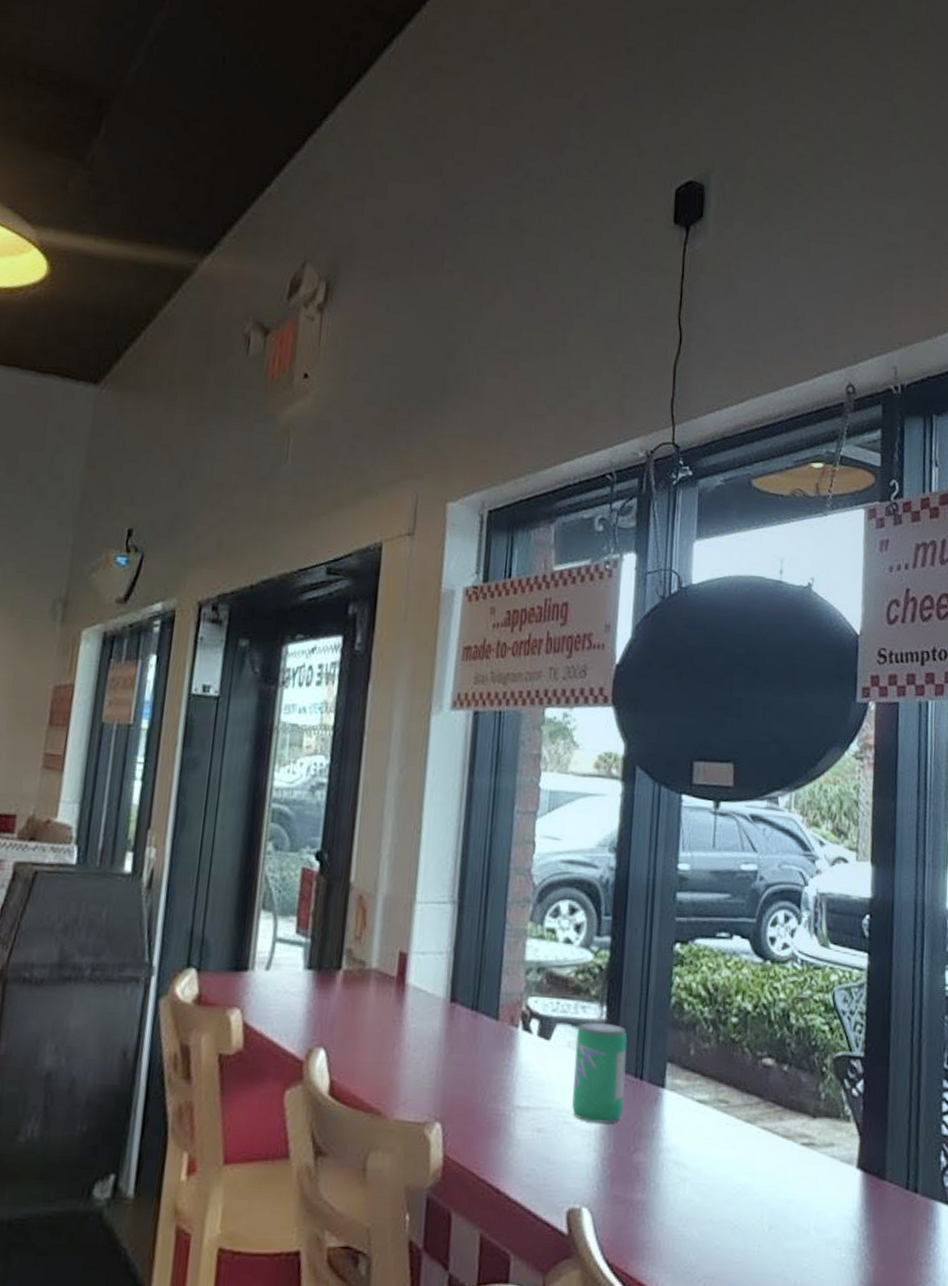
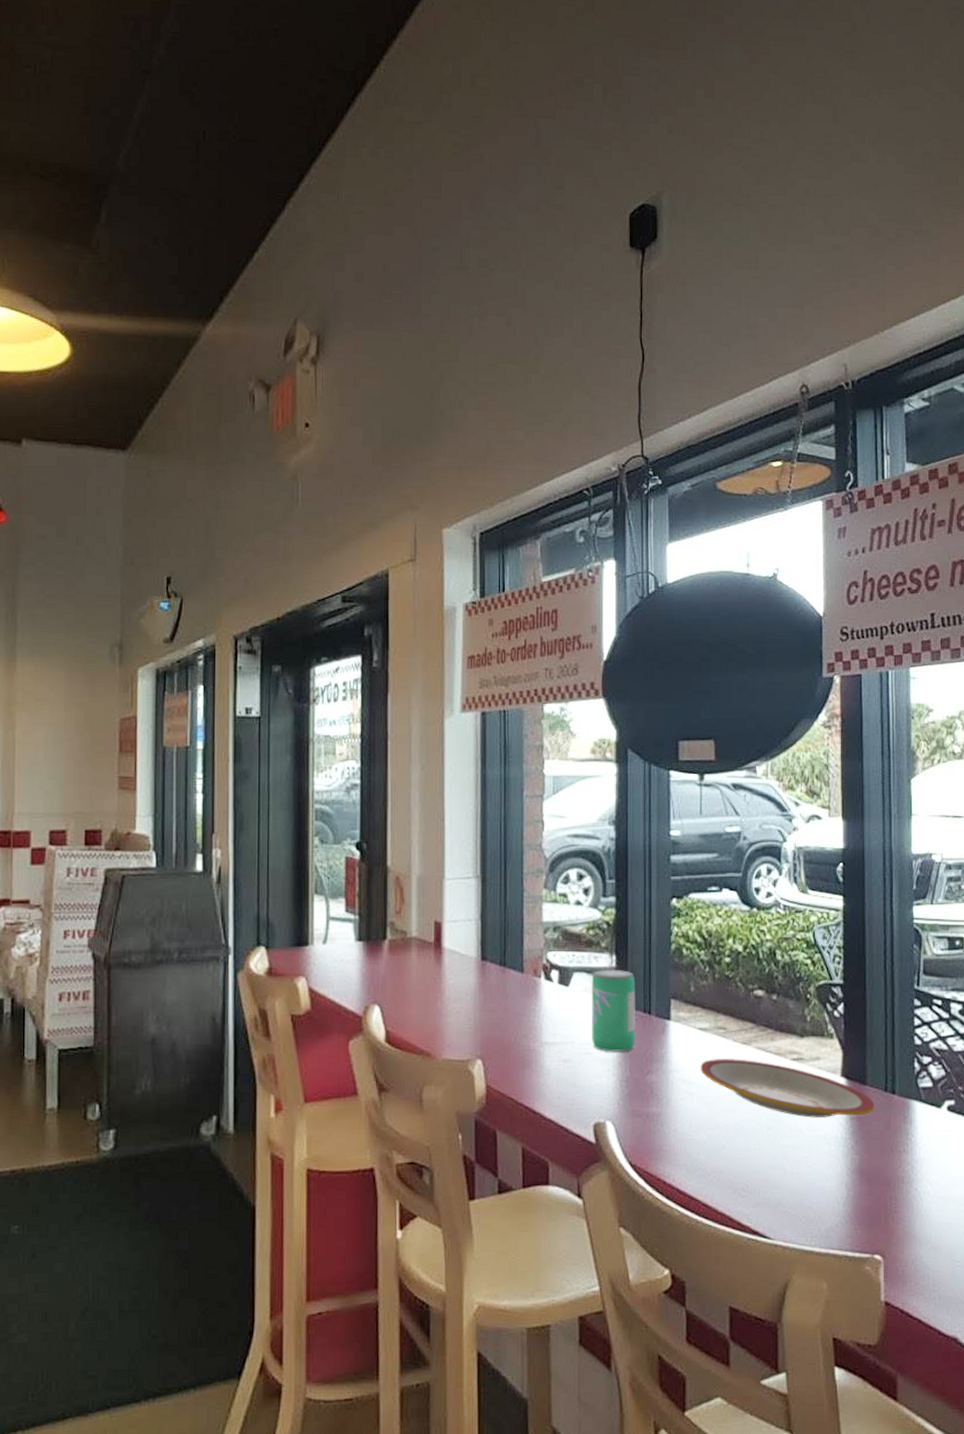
plate: none [695,1138,894,1217] -> present [700,1059,875,1118]

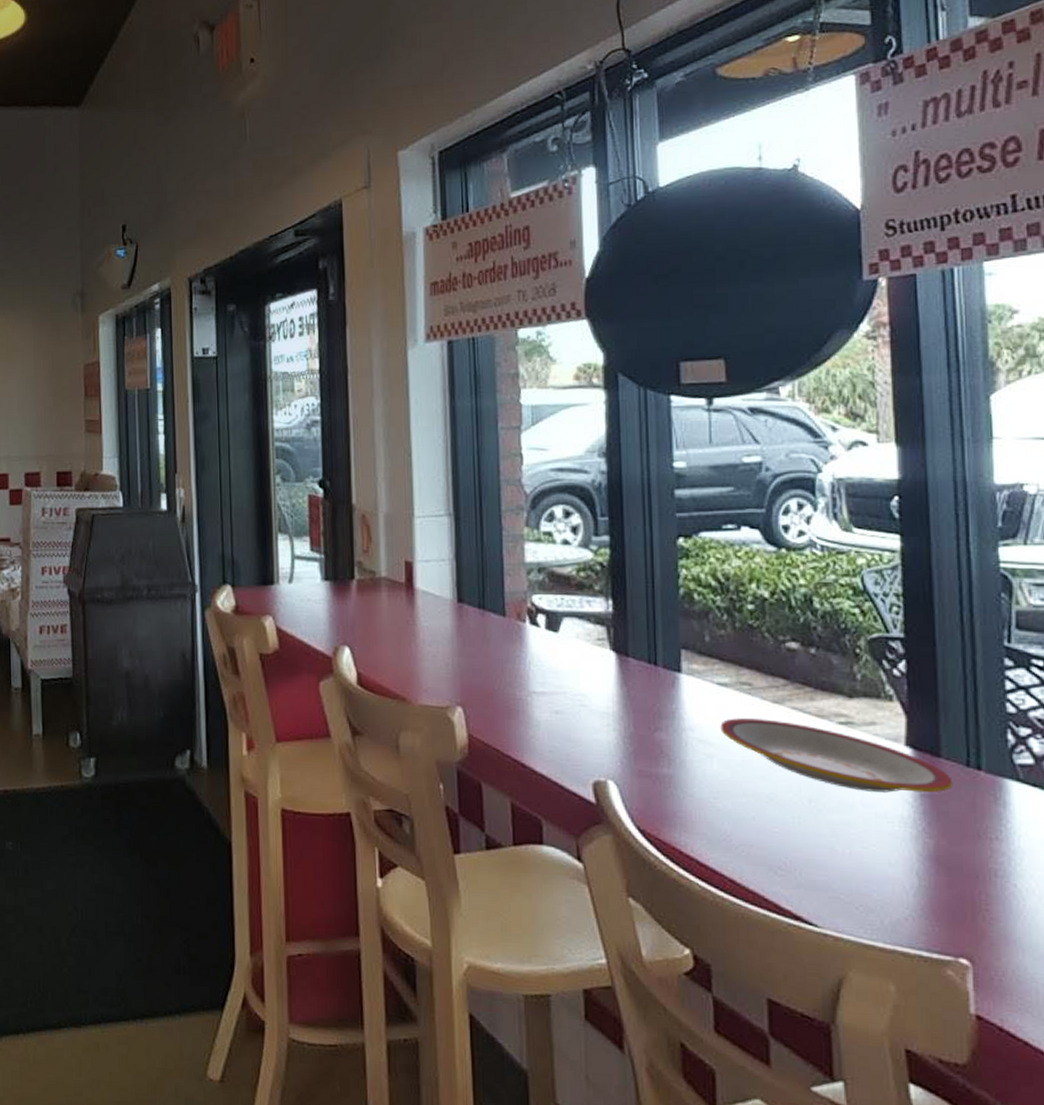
beverage can: present [591,969,636,1052] -> none [584,614,639,706]

